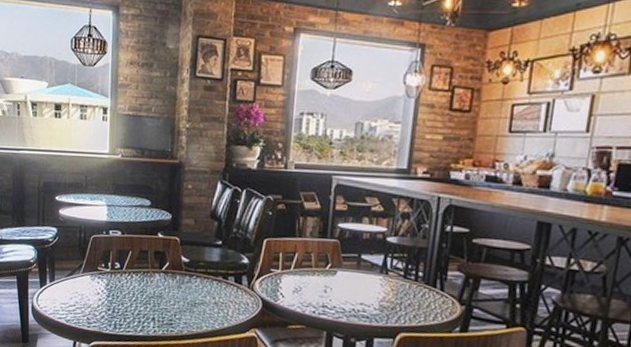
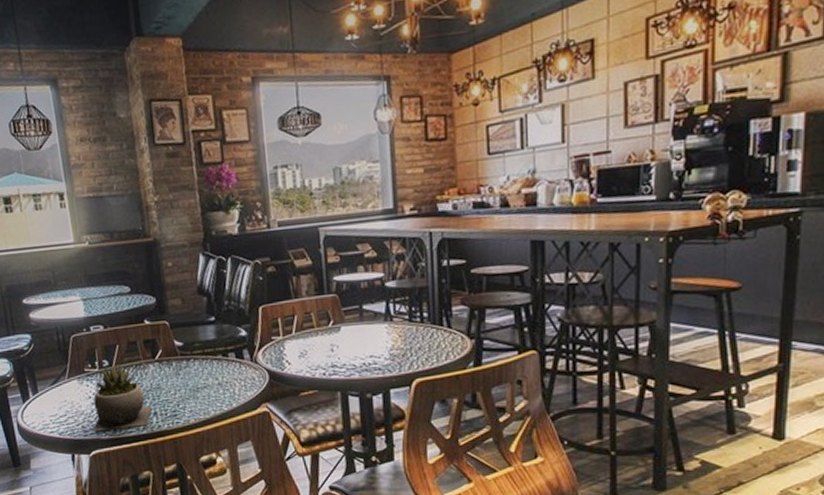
succulent plant: none [97,267,151,328] -> present [93,364,152,432]

